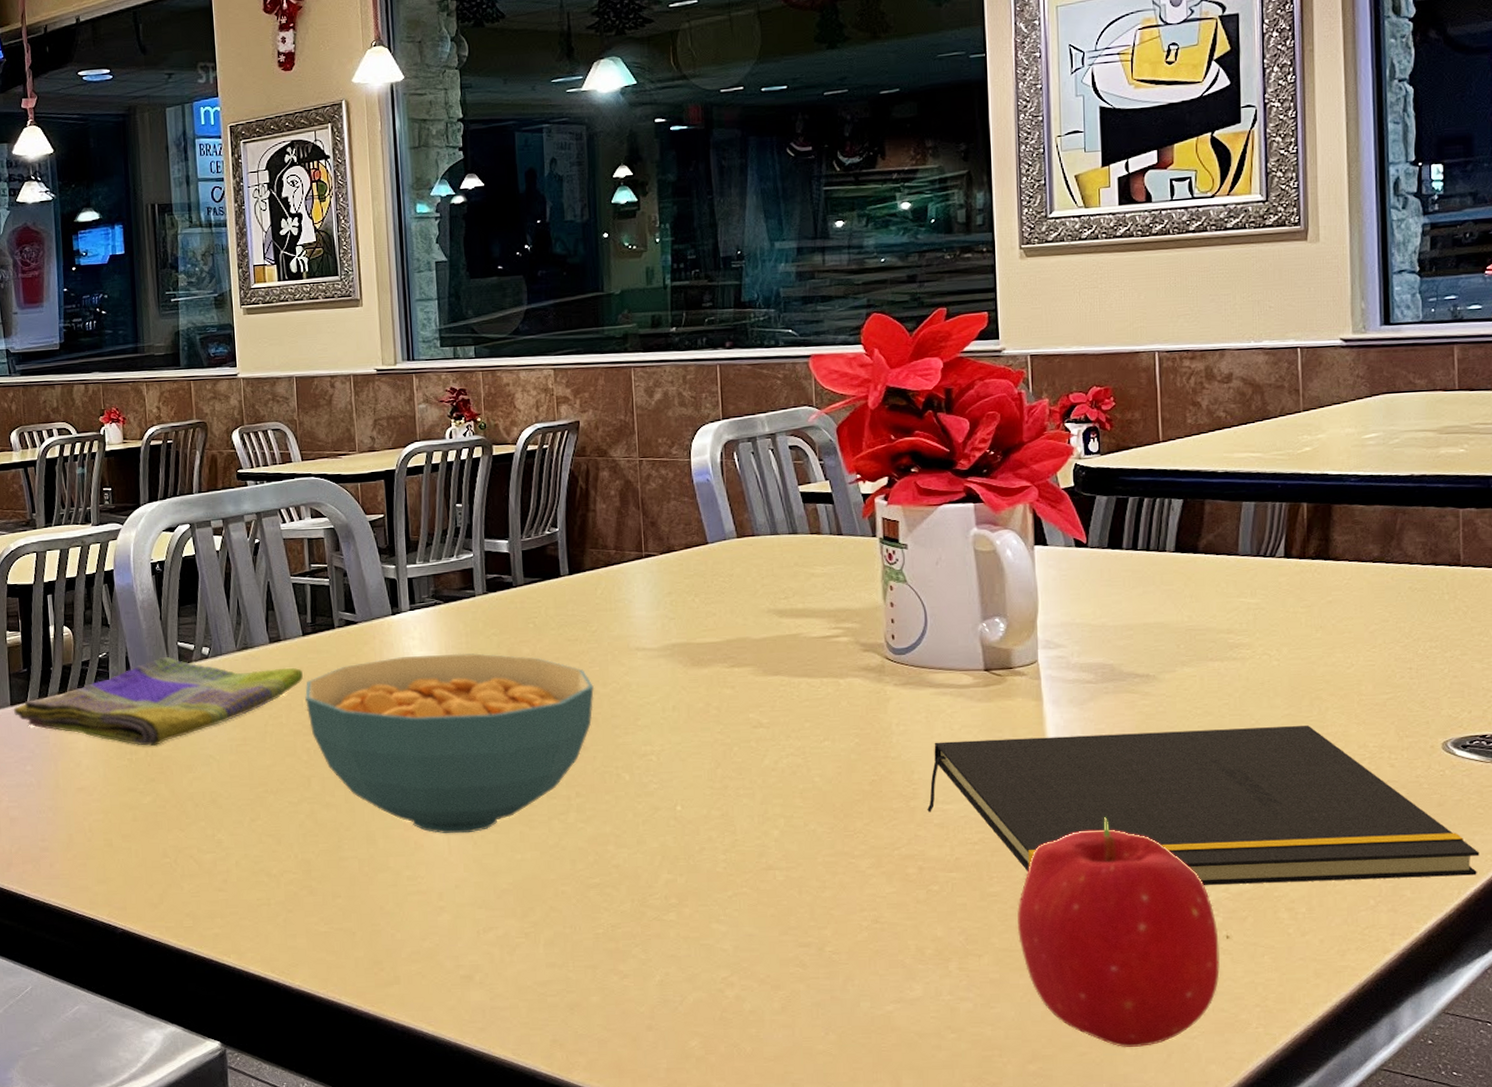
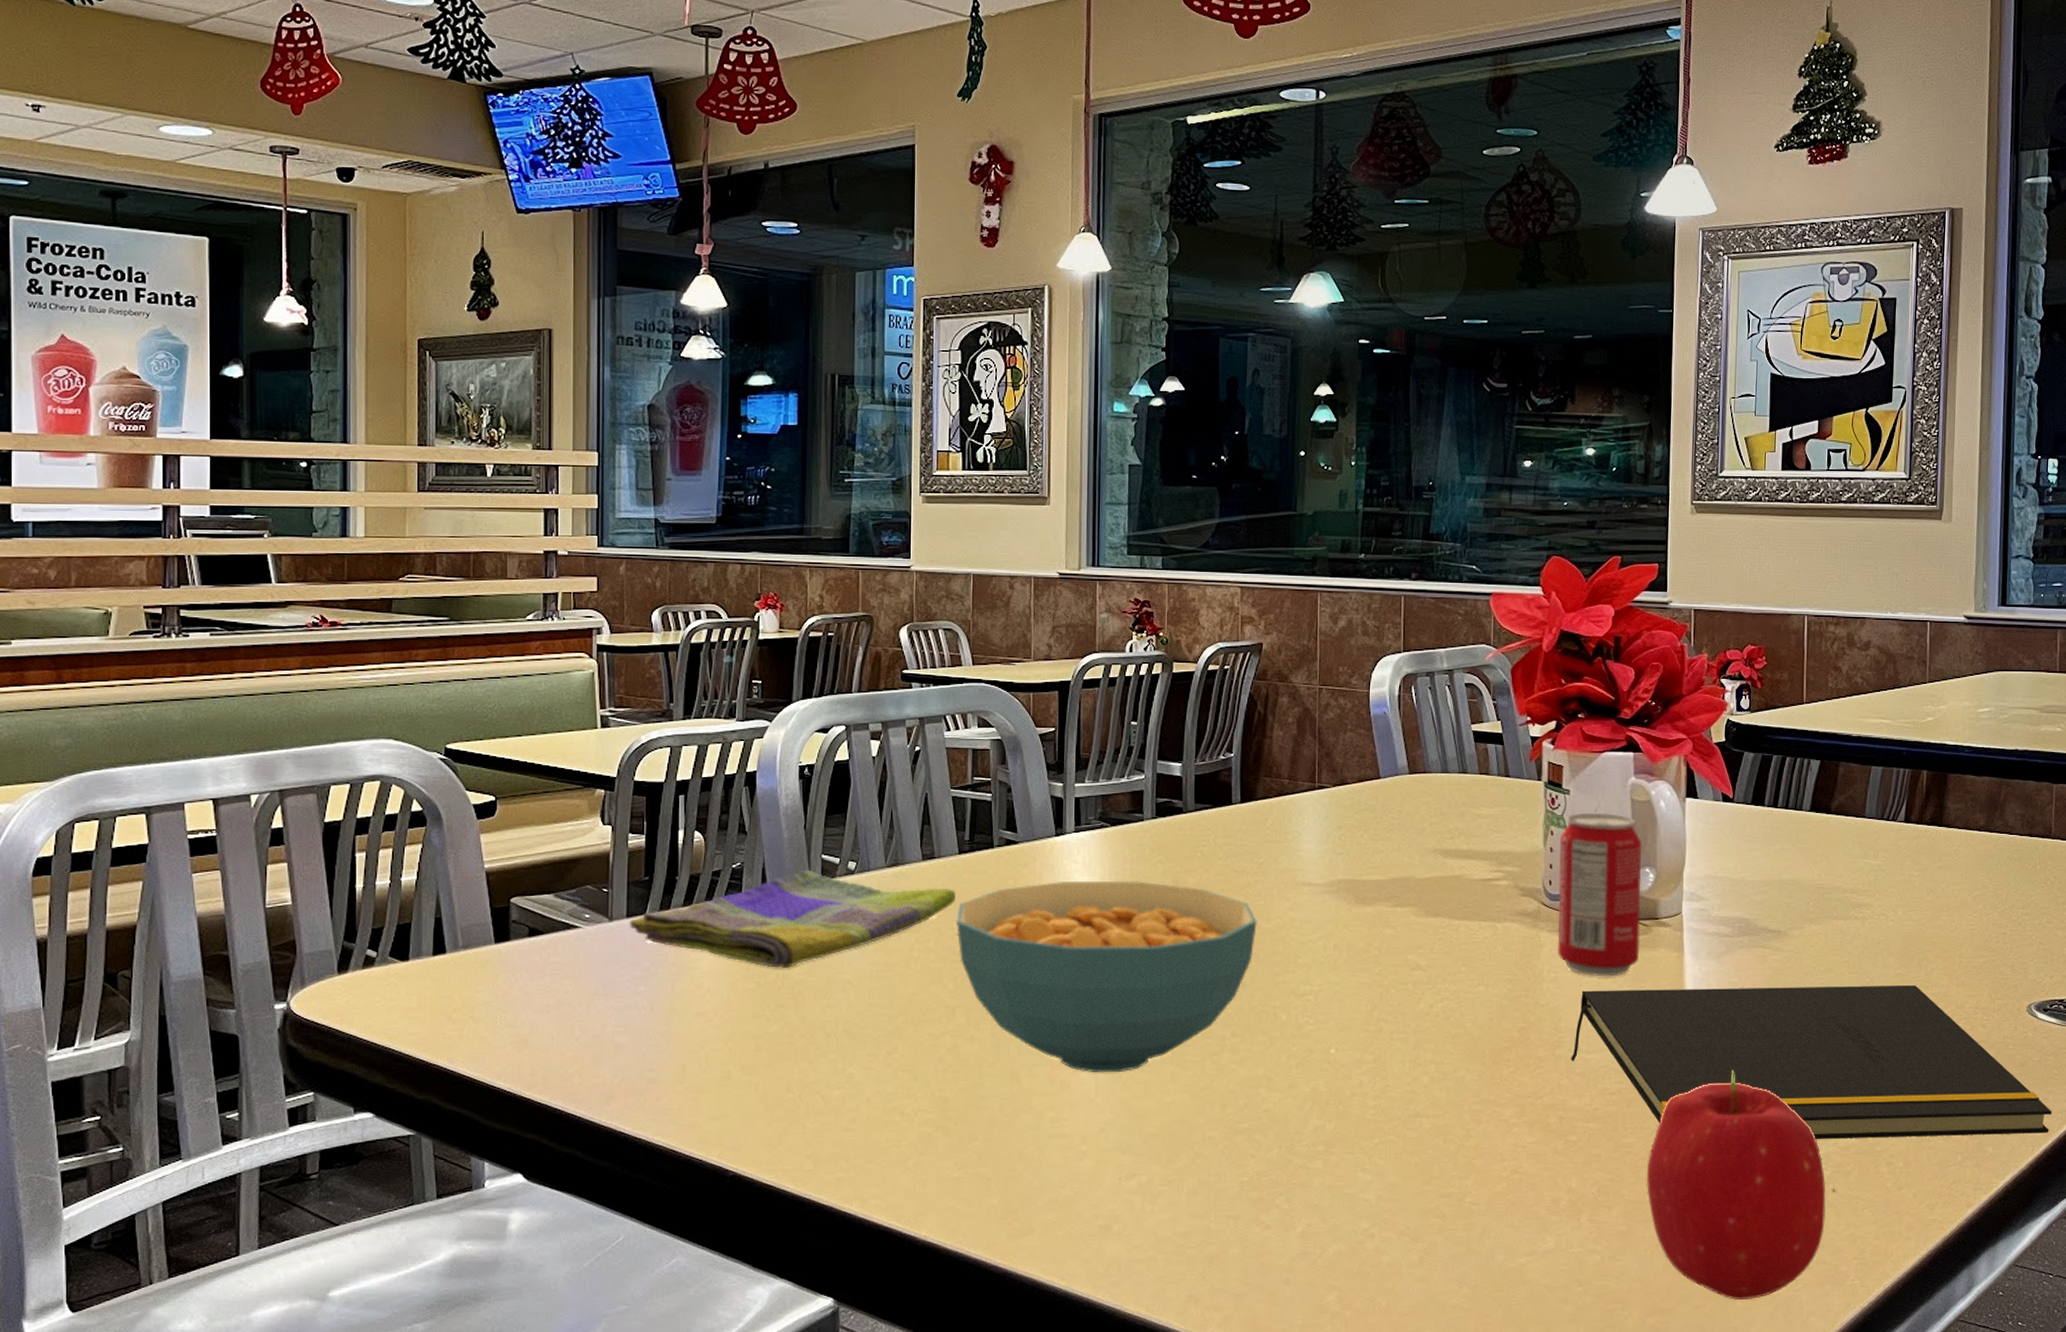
beverage can: none [900,565,995,728] -> present [1557,813,1643,977]

